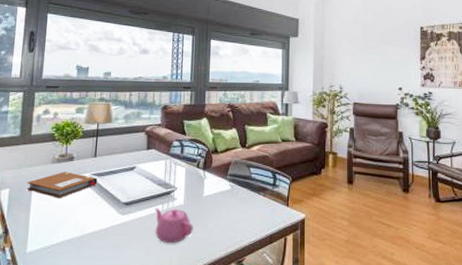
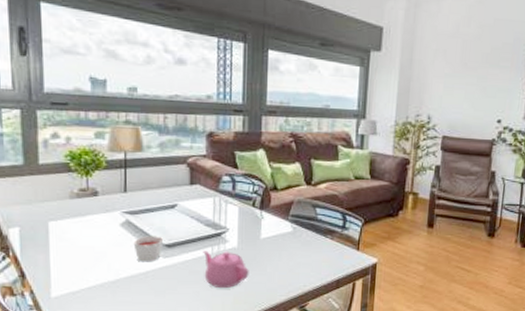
notebook: present [26,172,97,199] -> none [41,209,130,239]
candle: none [98,195,123,219] -> present [133,235,164,262]

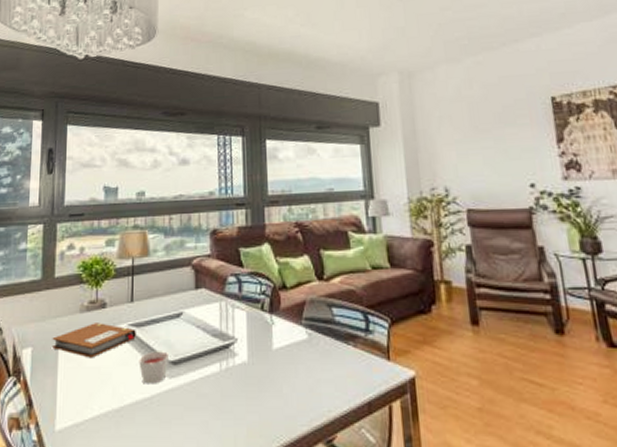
notebook: none [41,209,130,239] -> present [51,323,136,358]
teapot: present [203,250,249,289] -> none [211,367,263,417]

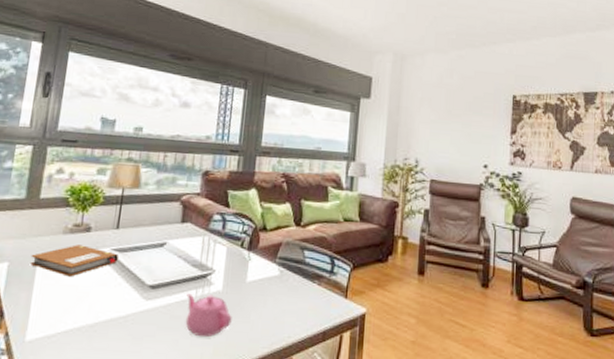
candle: present [139,351,170,384] -> none [117,275,149,305]
teapot: none [211,367,263,417] -> present [185,293,232,338]

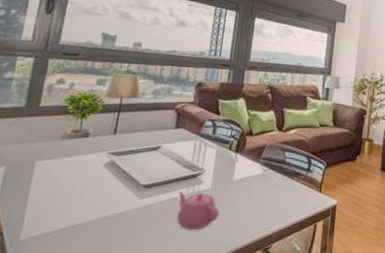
notebook: present [29,244,118,277] -> none [27,149,115,179]

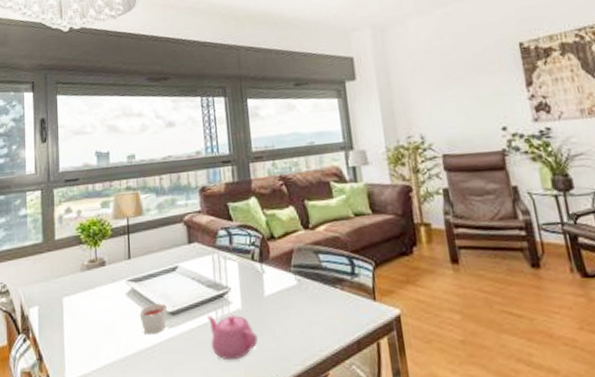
candle: none [113,176,144,203] -> present [139,303,168,335]

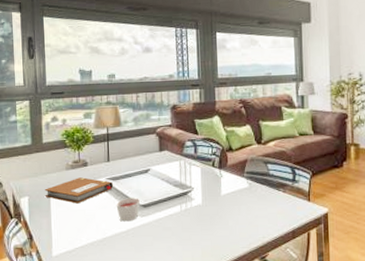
notebook: none [56,280,135,313] -> present [44,177,113,204]
teapot: present [207,314,258,361] -> none [173,208,214,243]

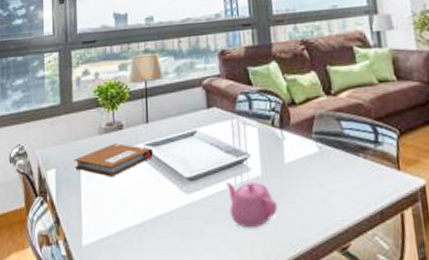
candle: present [116,197,141,222] -> none [157,168,186,200]
teapot: none [173,208,214,243] -> present [226,181,278,229]

